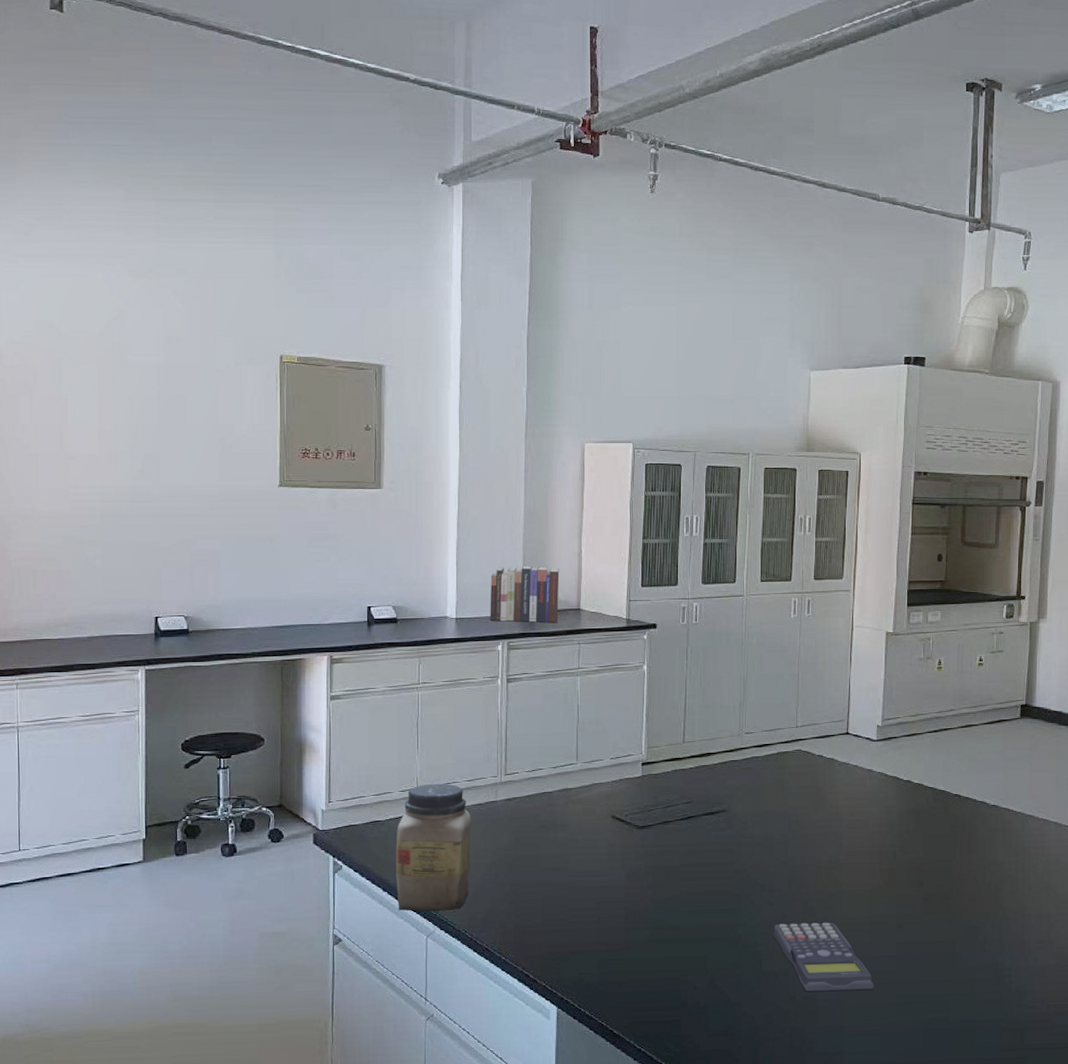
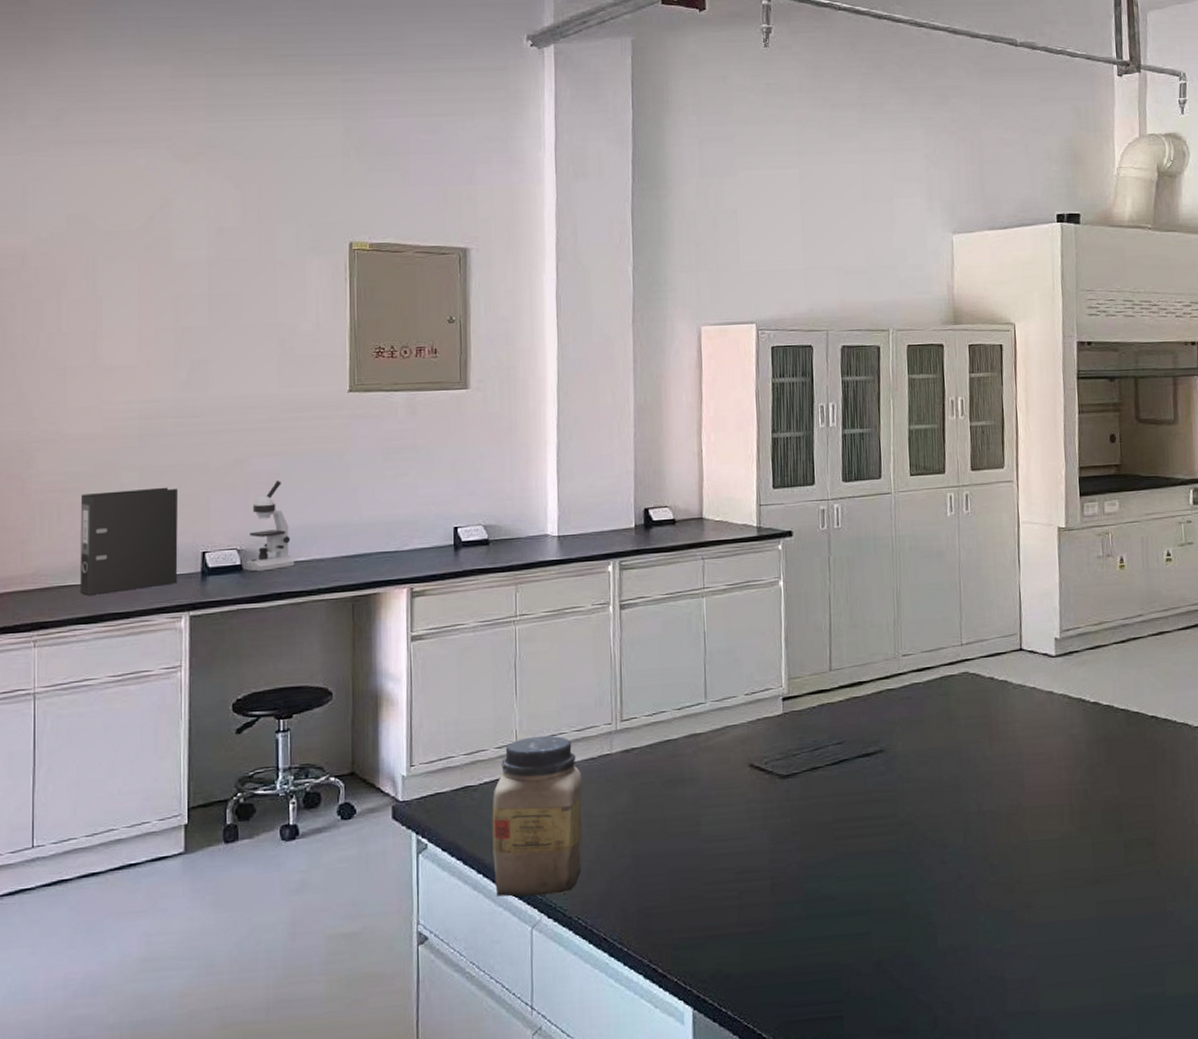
binder: none [52,560,135,648] -> present [80,487,178,595]
microscope: none [188,560,233,636] -> present [242,480,295,572]
books: present [490,565,560,623] -> none [597,470,678,538]
calculator: present [774,922,874,993] -> none [949,881,1073,972]

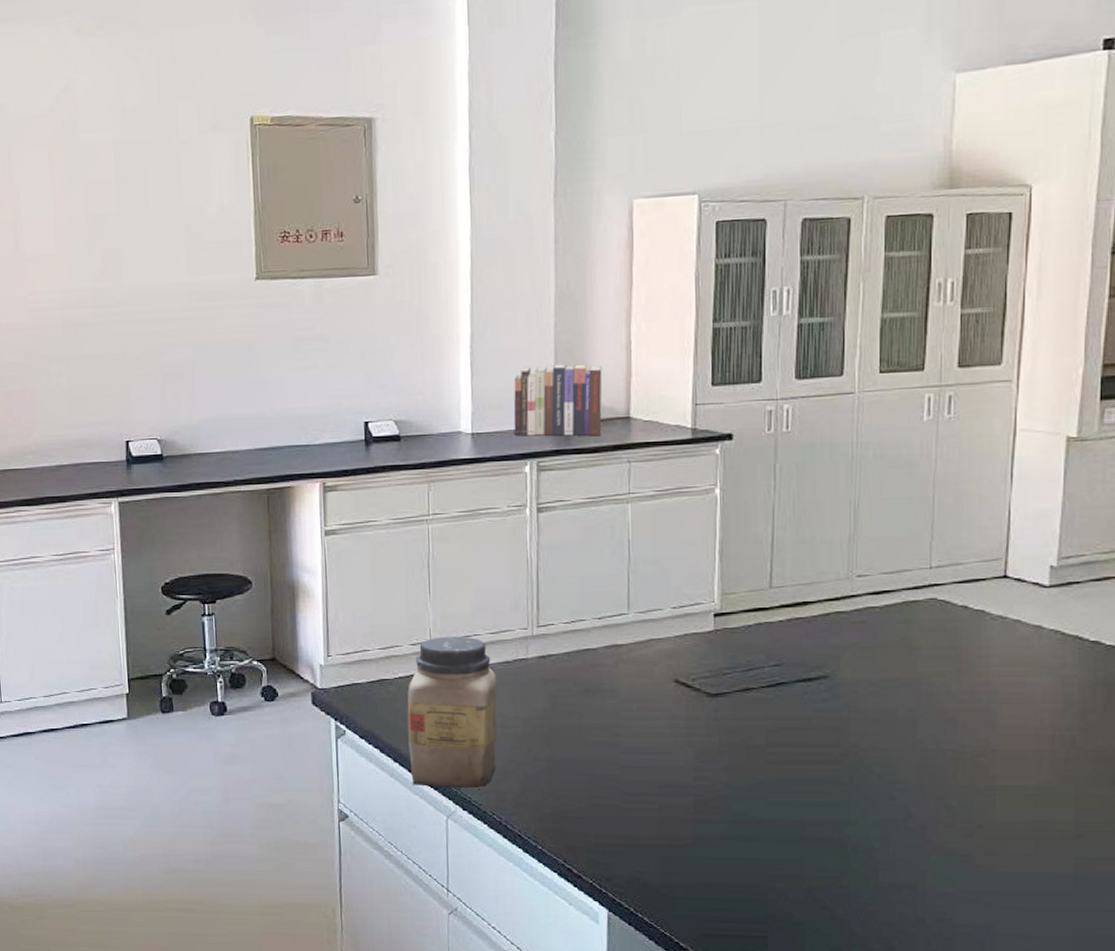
binder: present [80,487,178,595] -> none [15,376,106,479]
microscope: present [242,480,295,572] -> none [163,371,212,462]
books: none [597,470,678,538] -> present [513,363,602,437]

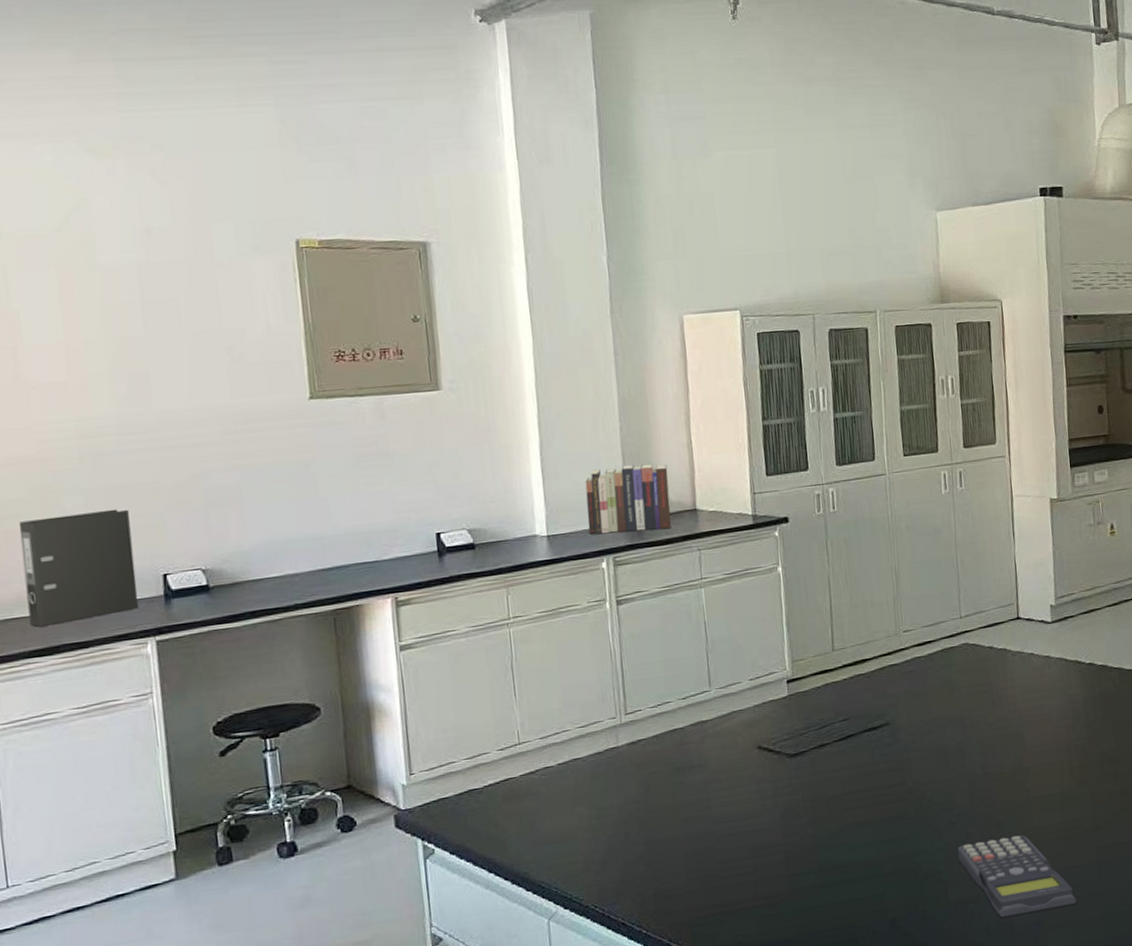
binder: none [15,376,106,479] -> present [18,509,138,627]
jar: present [407,636,498,789] -> none [498,733,595,894]
calculator: none [896,824,1040,917] -> present [957,835,1076,919]

